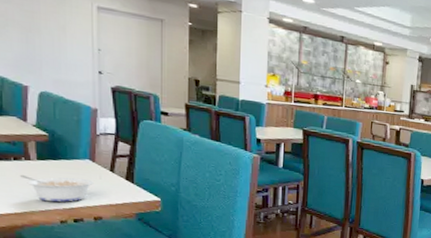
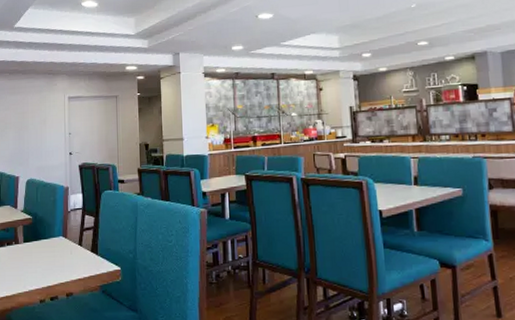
legume: present [20,174,95,202] -> none [11,256,67,282]

